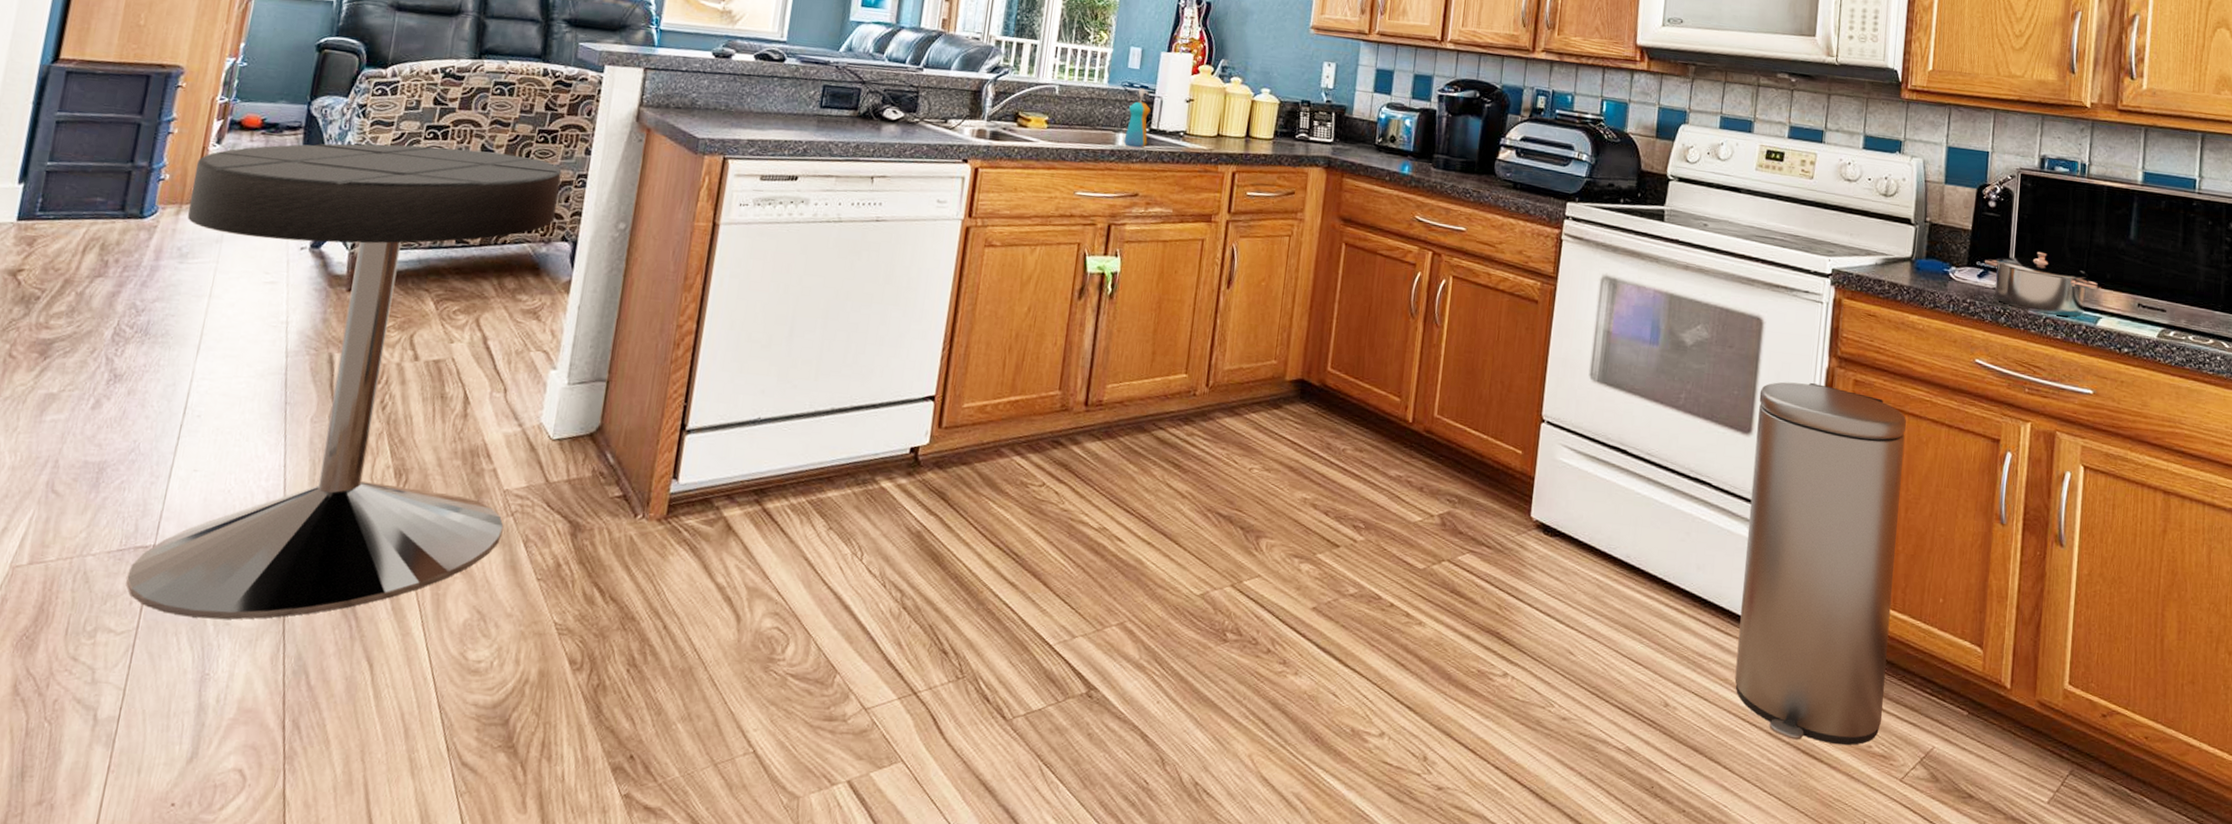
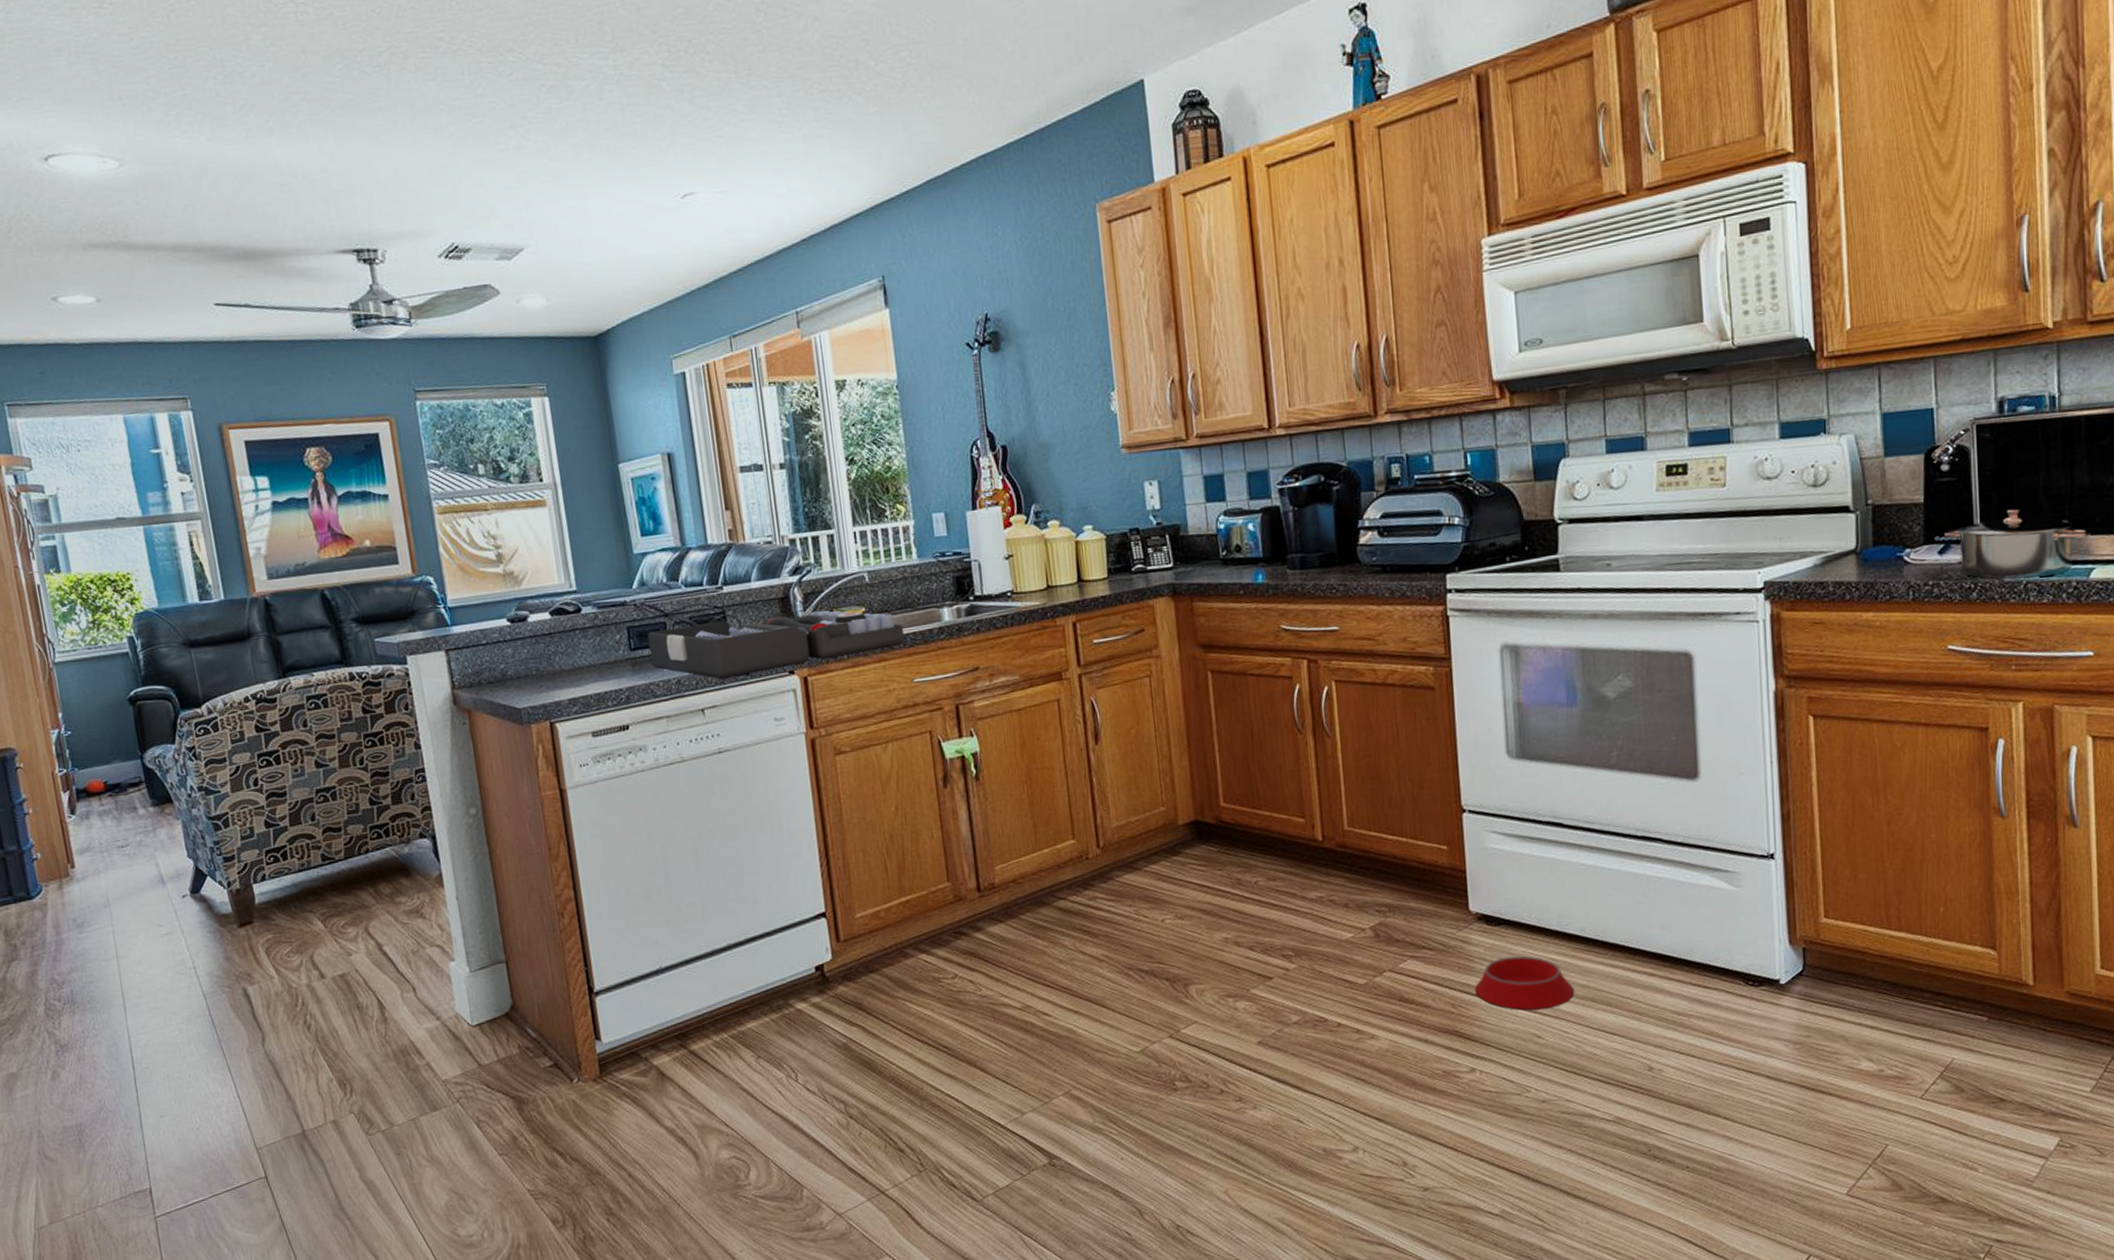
bar stool: present [126,143,562,620] -> none [60,763,454,1244]
tool set: none [836,94,1079,159] -> present [647,610,905,680]
soap dispenser: present [1123,88,1151,149] -> none [947,555,975,621]
pet bowl: none [1522,568,1611,627] -> present [1475,956,1575,1010]
pedal bin: present [1734,382,1907,745] -> none [1701,710,1892,1079]

